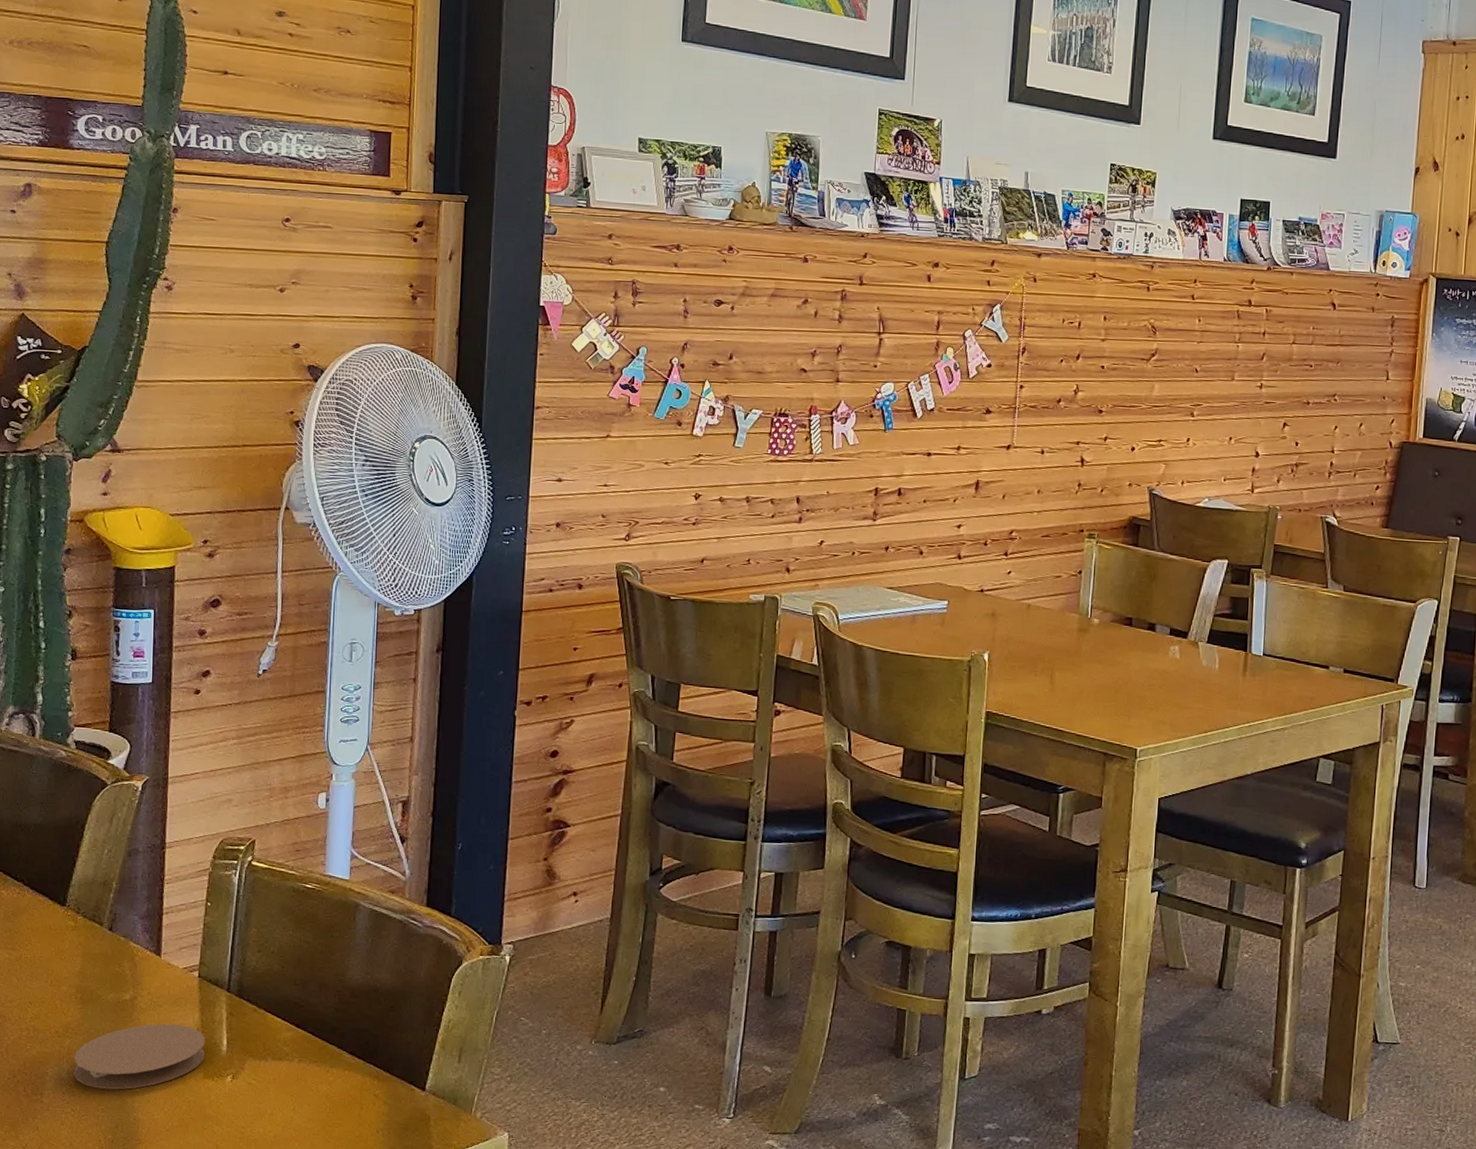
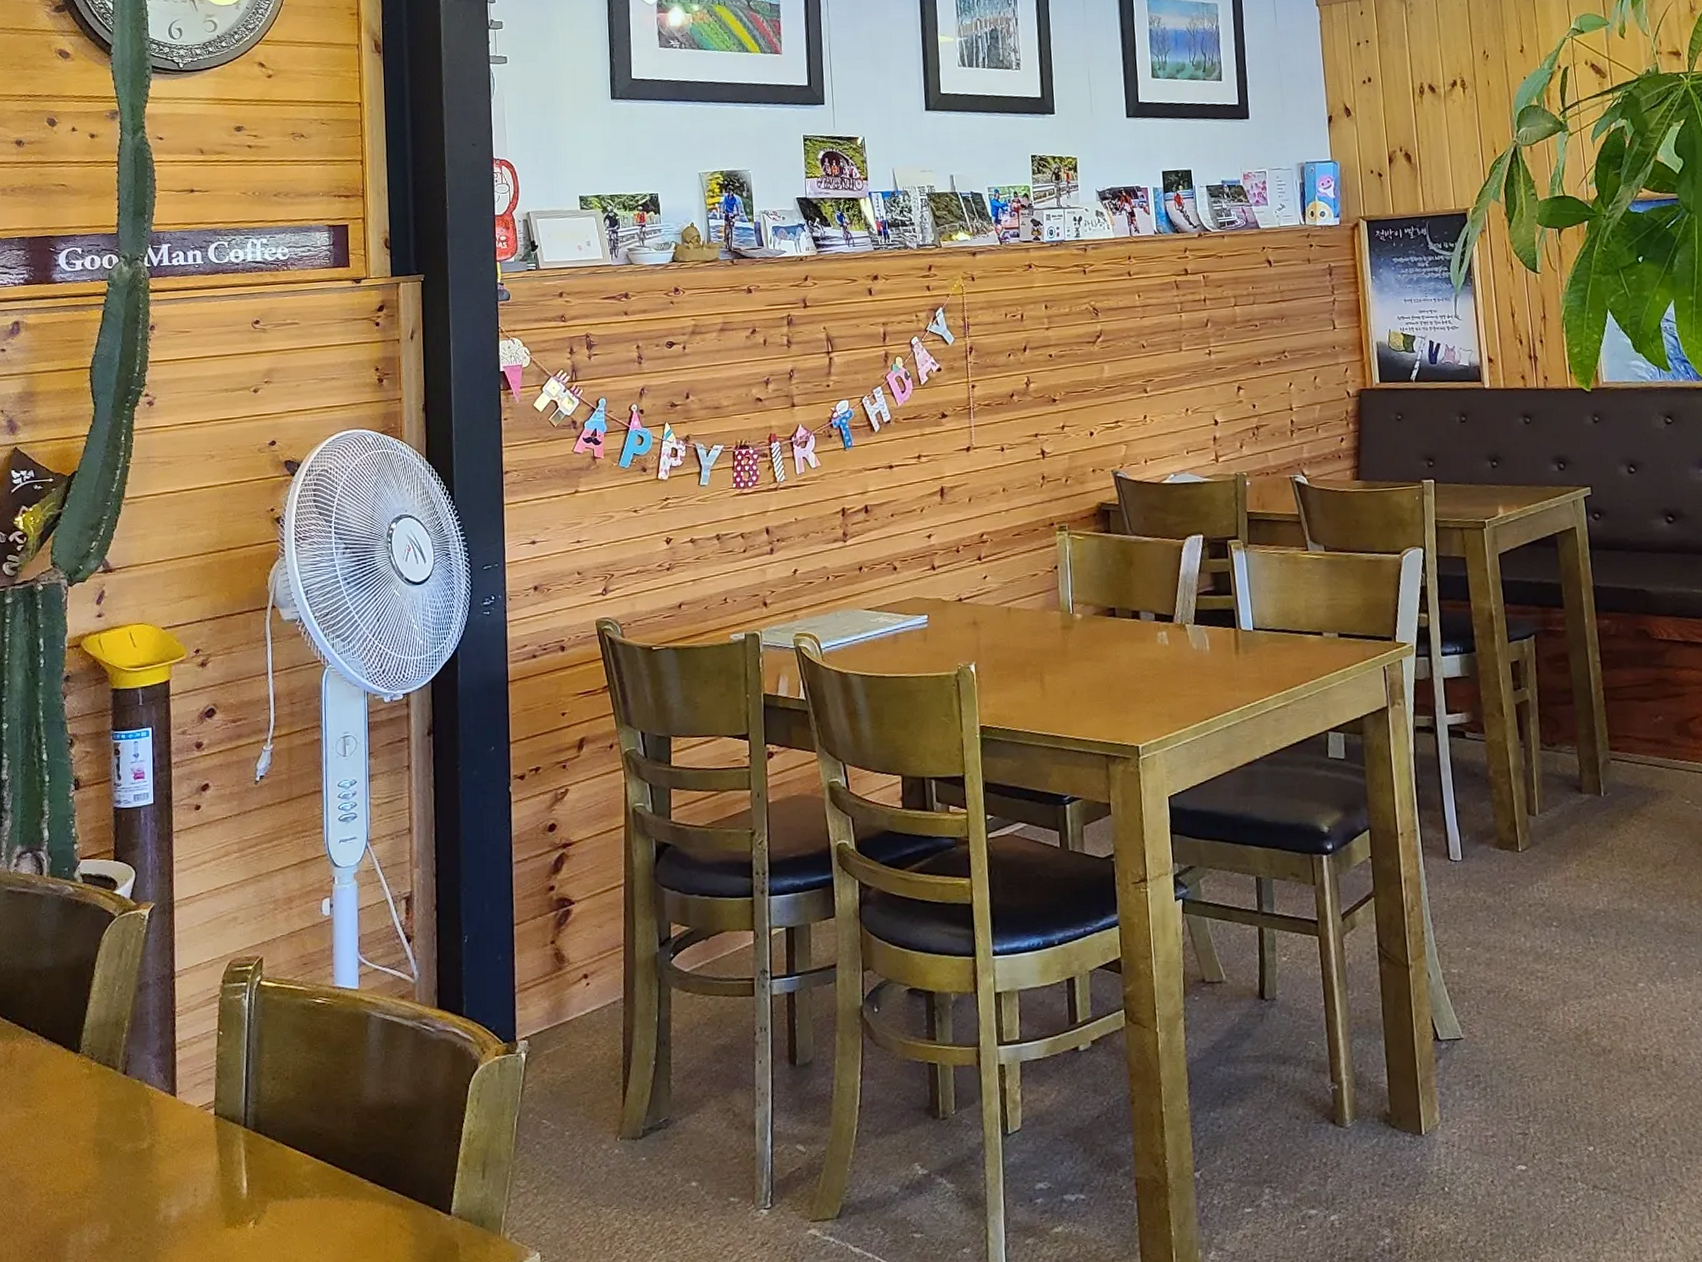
coaster: present [73,1024,205,1090] -> none [95,1170,225,1252]

